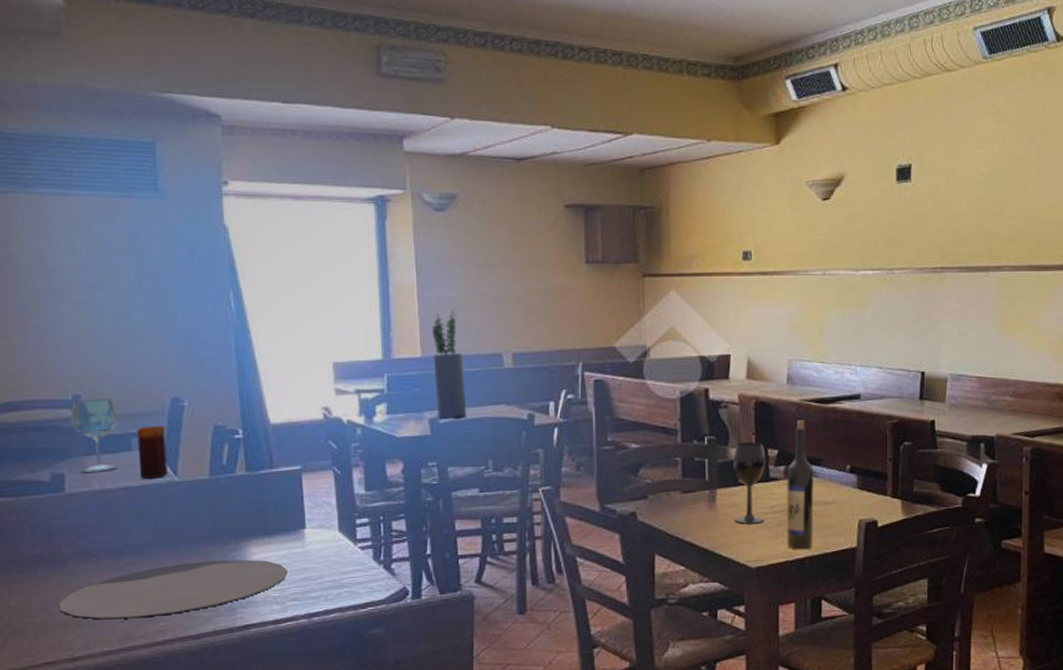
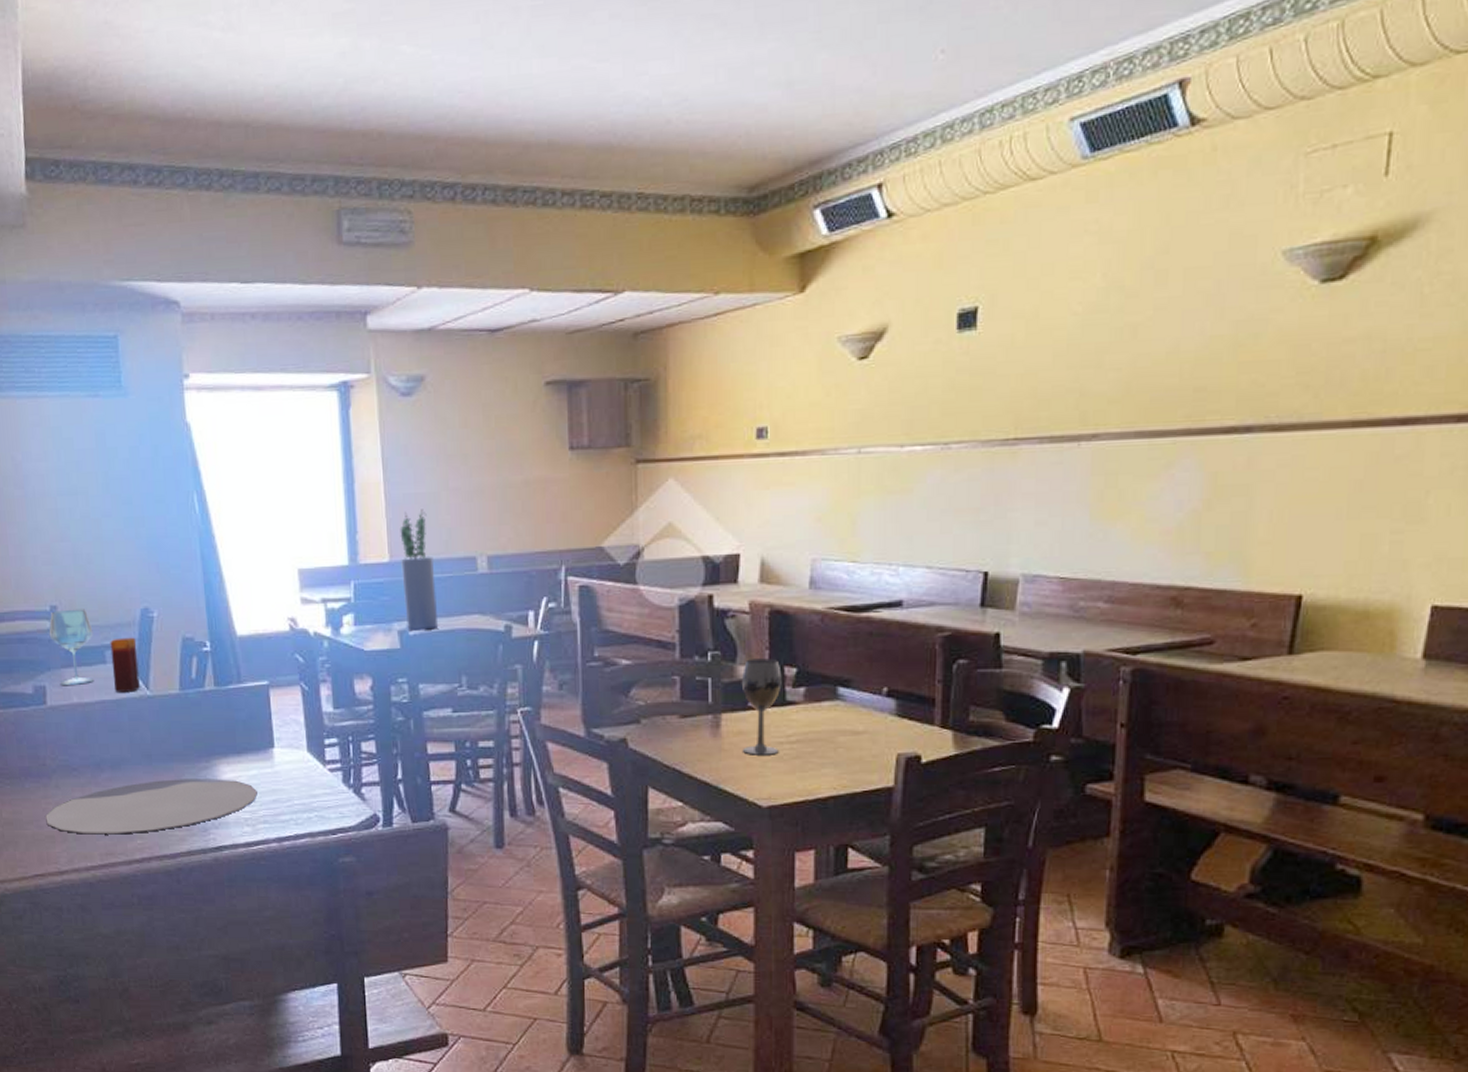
wine bottle: present [786,420,814,550] -> none [805,632,840,788]

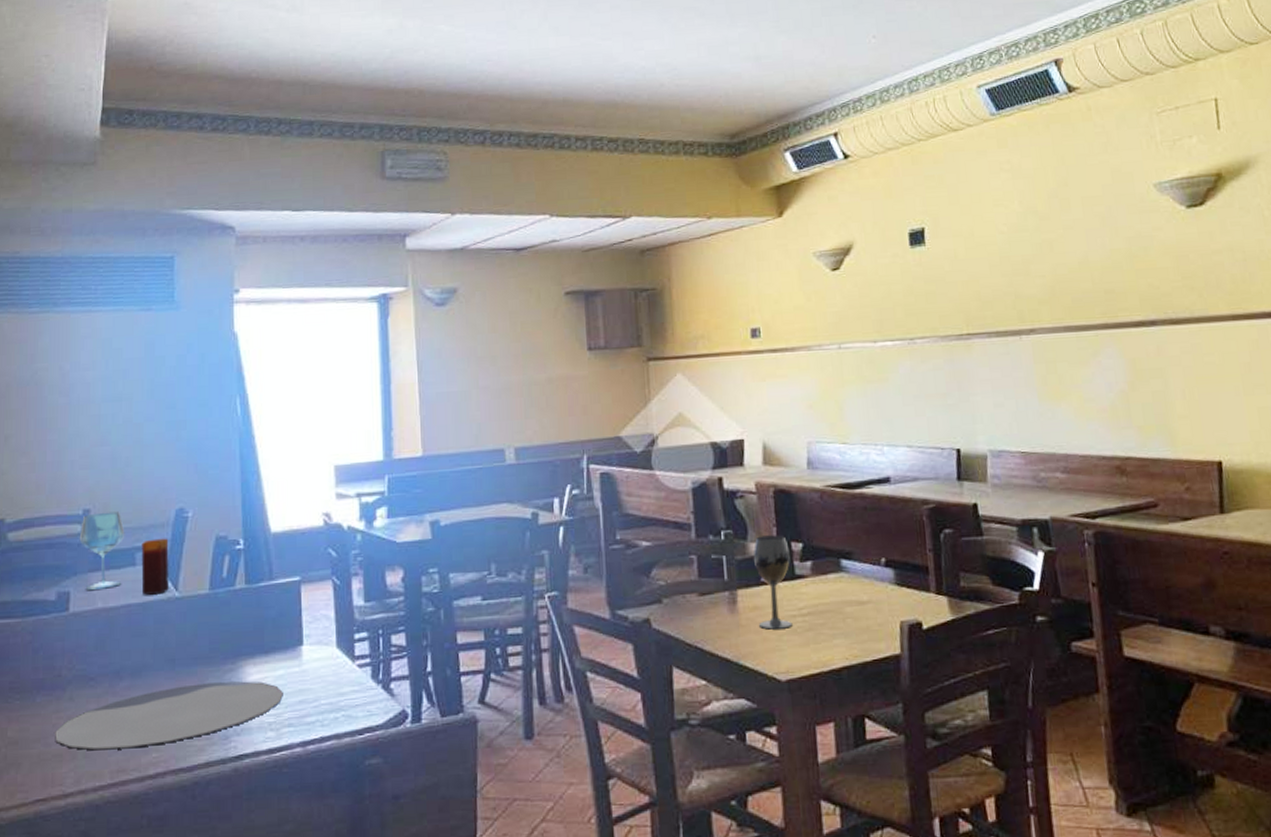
vase: present [400,509,439,630] -> none [433,406,469,521]

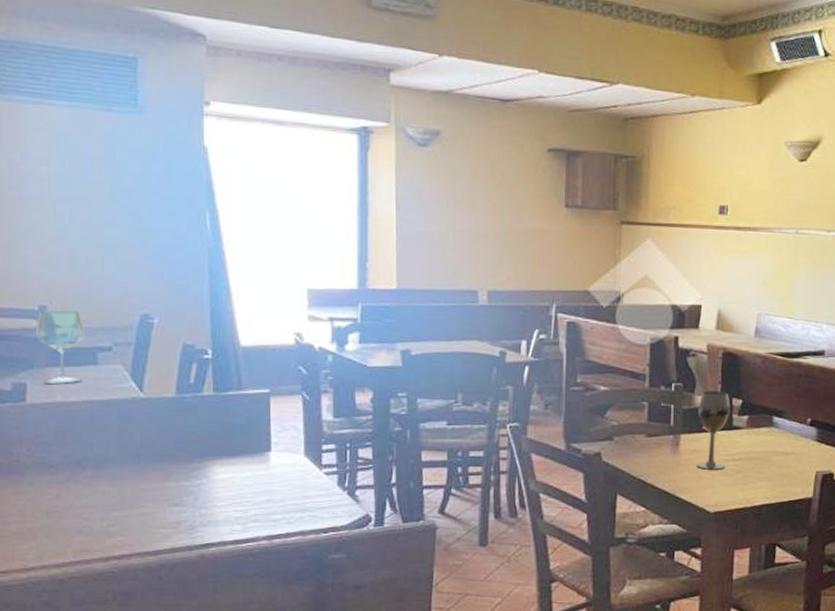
placemat: present [55,681,283,751] -> none [14,478,250,532]
candle: present [141,538,169,595] -> none [104,341,133,394]

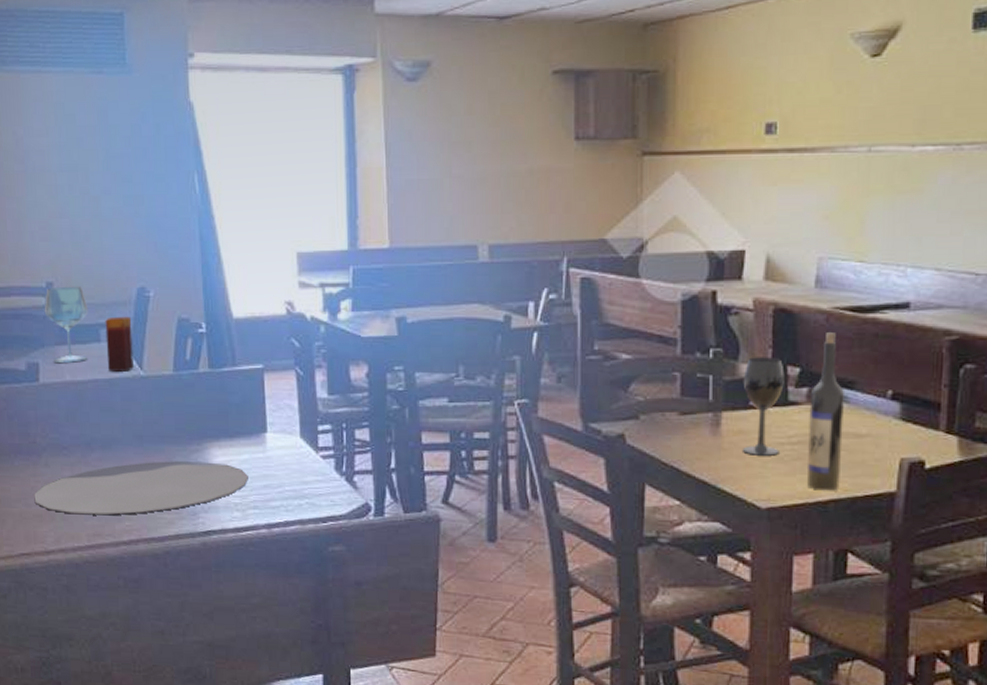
placemat: none [14,478,250,532] -> present [34,461,248,516]
candle: none [104,341,133,394] -> present [105,316,134,372]
wine bottle: none [745,372,775,497] -> present [806,333,844,491]

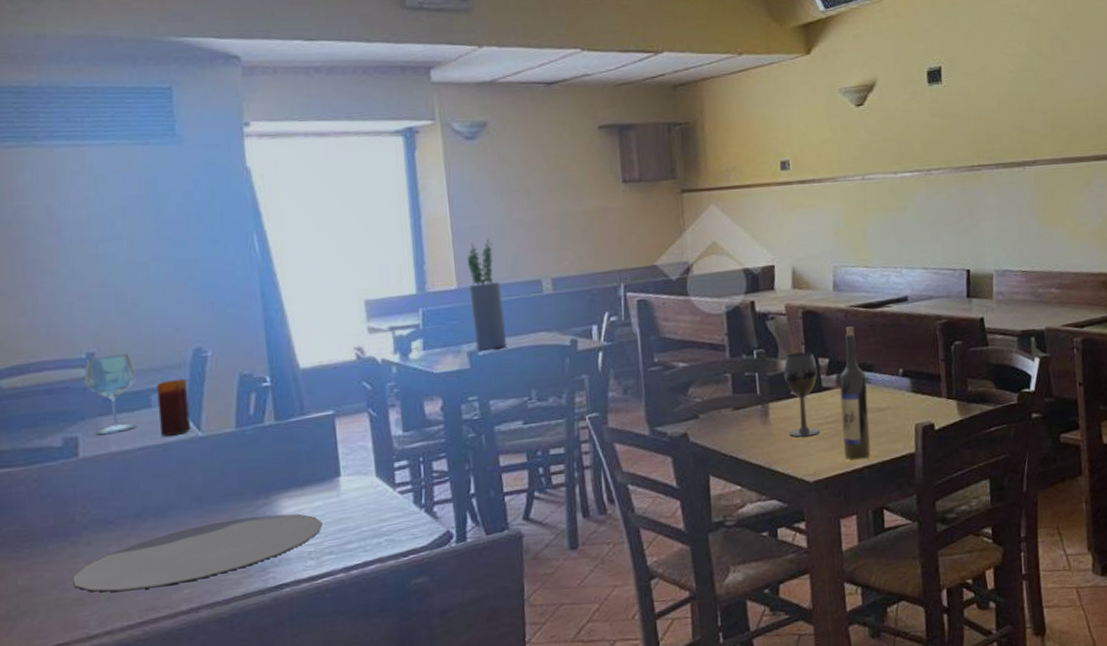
vase: none [401,195,437,318] -> present [467,239,507,351]

